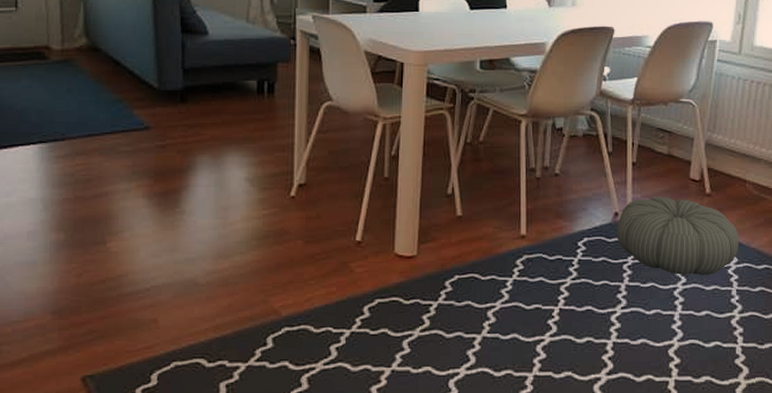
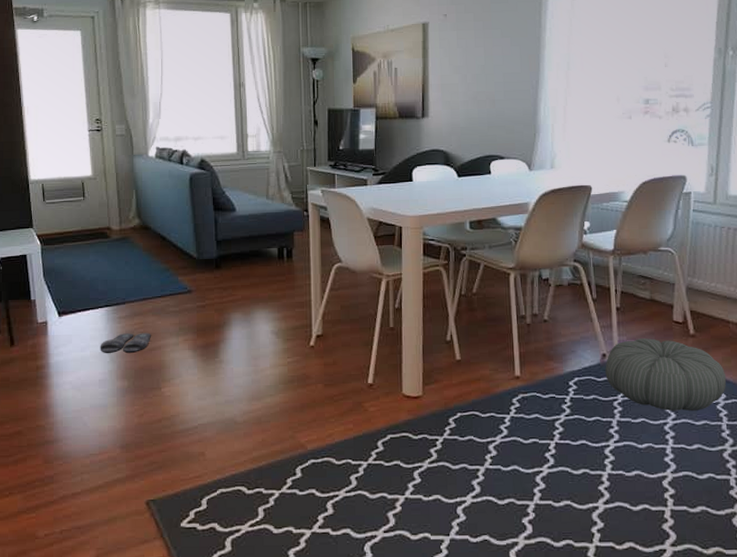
slippers: none [30,176,96,199] -> present [100,333,151,353]

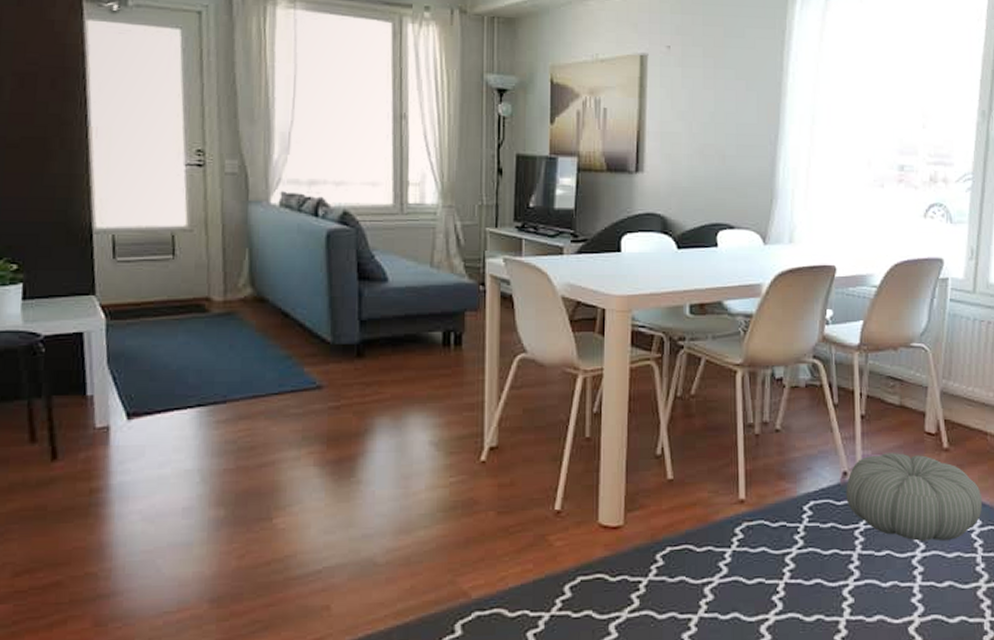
slippers: present [100,333,151,353] -> none [186,443,261,471]

